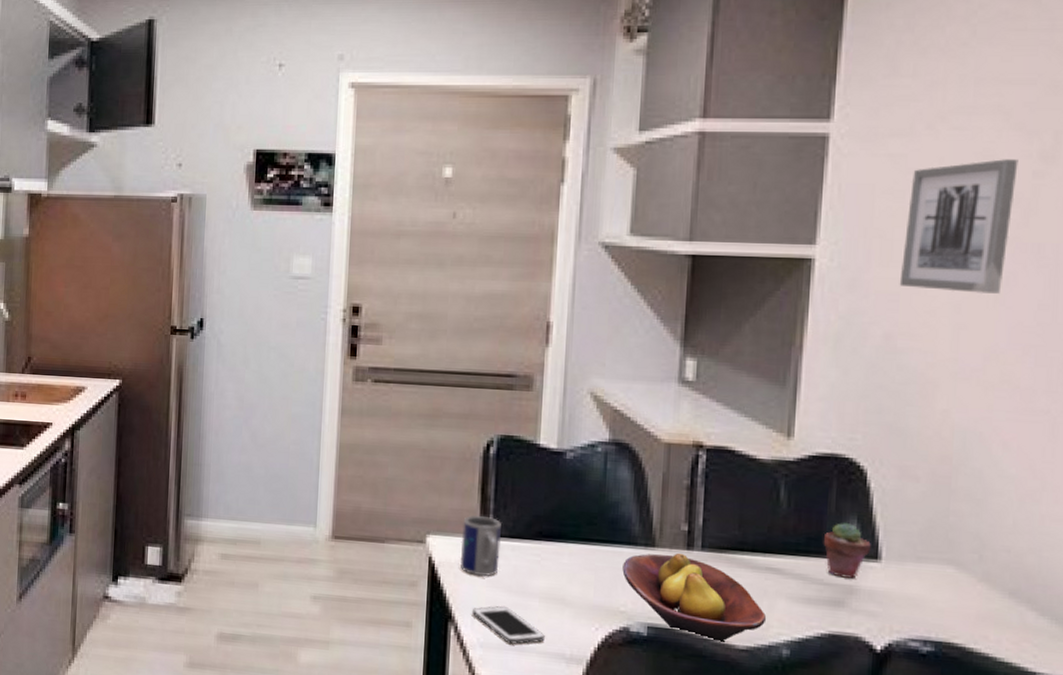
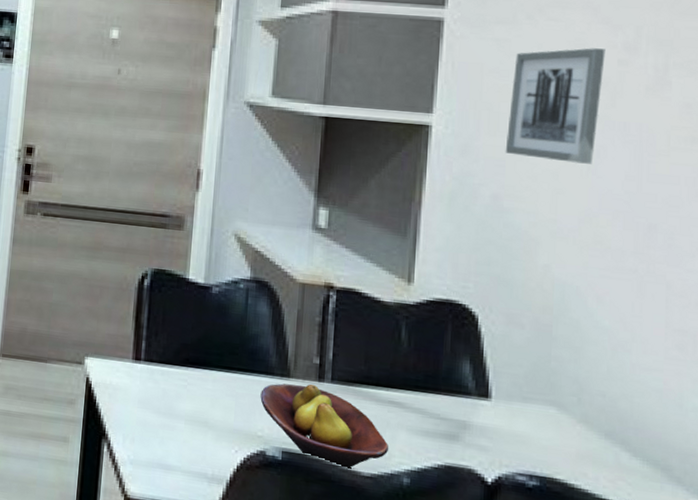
mug: present [461,514,502,577] -> none [115,340,153,398]
cell phone: present [471,605,545,644] -> none [123,425,189,463]
potted succulent: present [823,522,871,578] -> none [439,362,482,415]

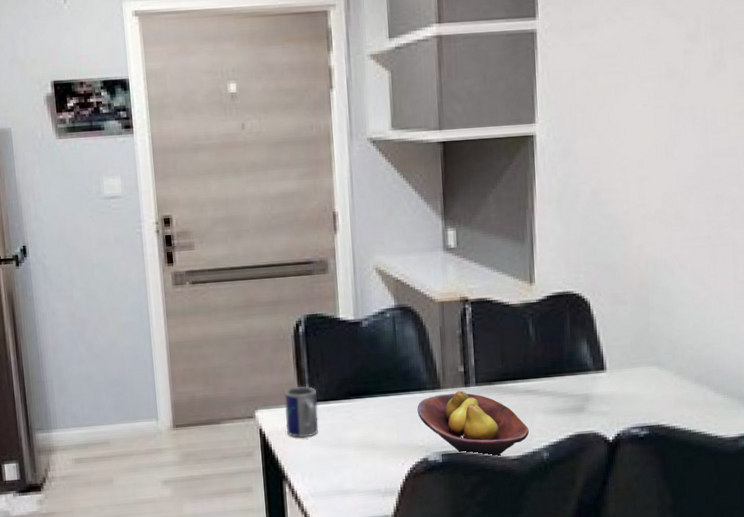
mug: none [115,340,153,398] -> present [284,386,319,438]
wall art: present [505,48,606,164] -> none [598,40,673,151]

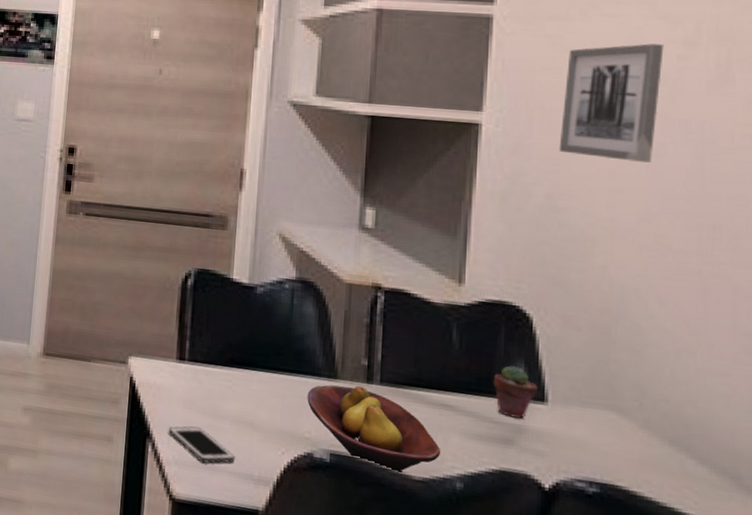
mug: present [284,386,319,438] -> none [159,340,197,398]
cell phone: none [301,459,363,489] -> present [168,425,235,463]
potted succulent: none [564,344,598,389] -> present [493,365,538,419]
wall art: none [598,40,673,151] -> present [559,43,664,163]

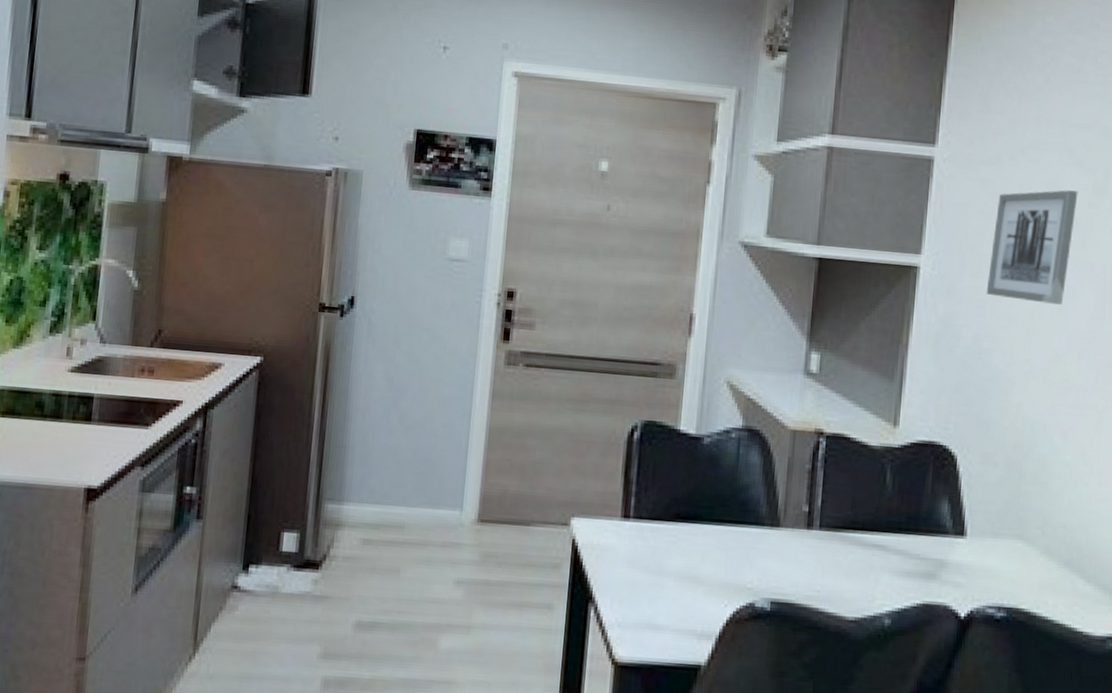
cell phone: present [168,425,235,463] -> none [611,585,679,623]
fruit bowl: present [307,385,441,473] -> none [750,533,873,615]
potted succulent: present [493,365,538,419] -> none [920,502,959,553]

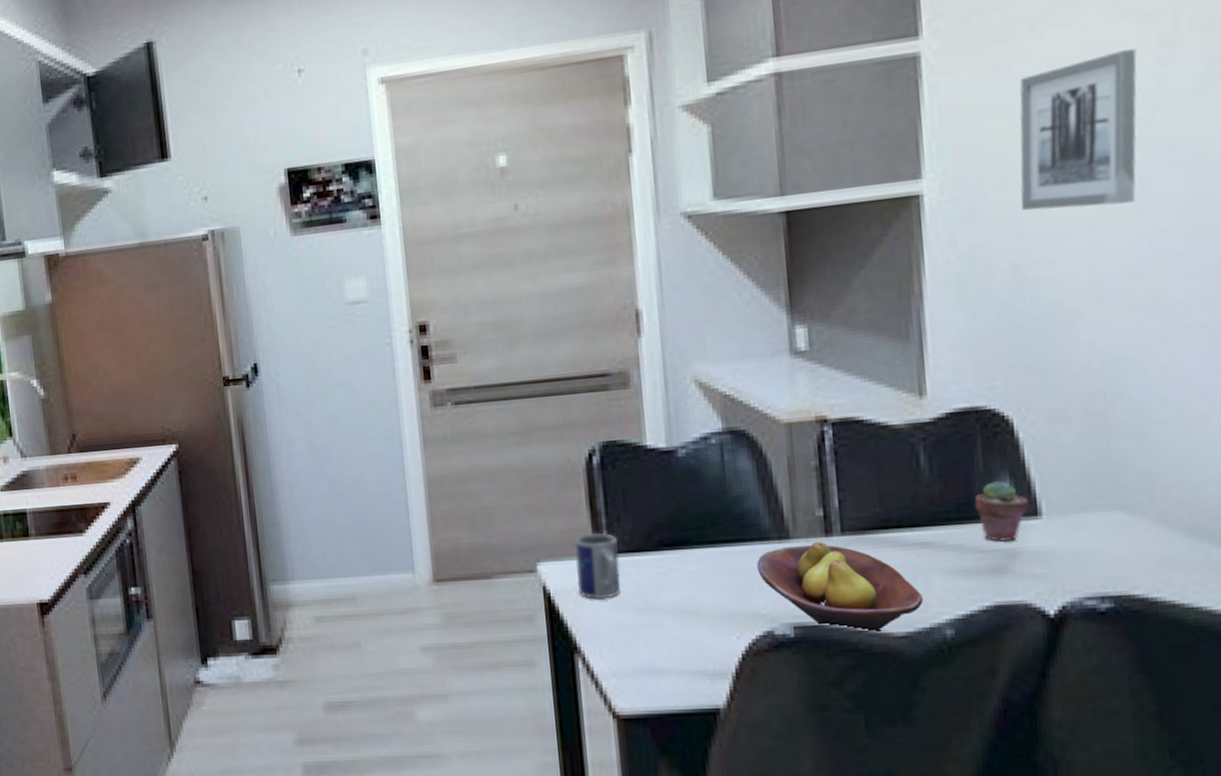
mug: none [602,497,642,558] -> present [574,532,621,600]
fruit bowl: none [750,533,873,615] -> present [757,542,924,633]
potted succulent: none [920,502,959,553] -> present [974,480,1029,542]

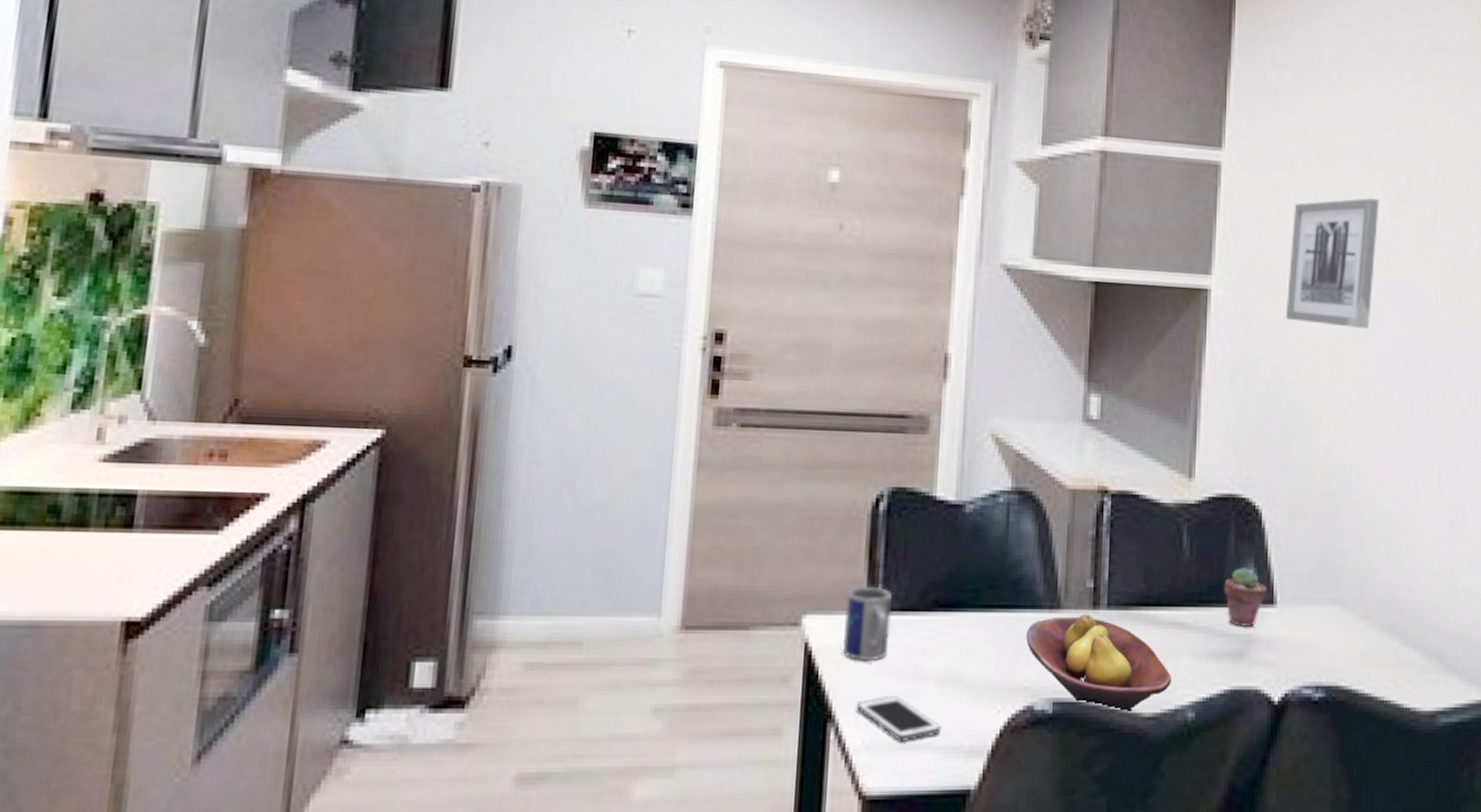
cell phone: none [598,627,683,667] -> present [856,695,941,741]

